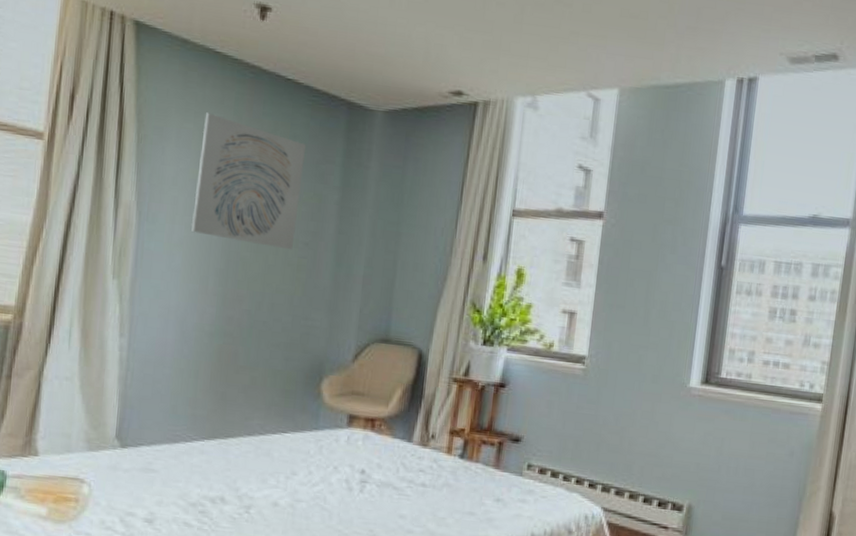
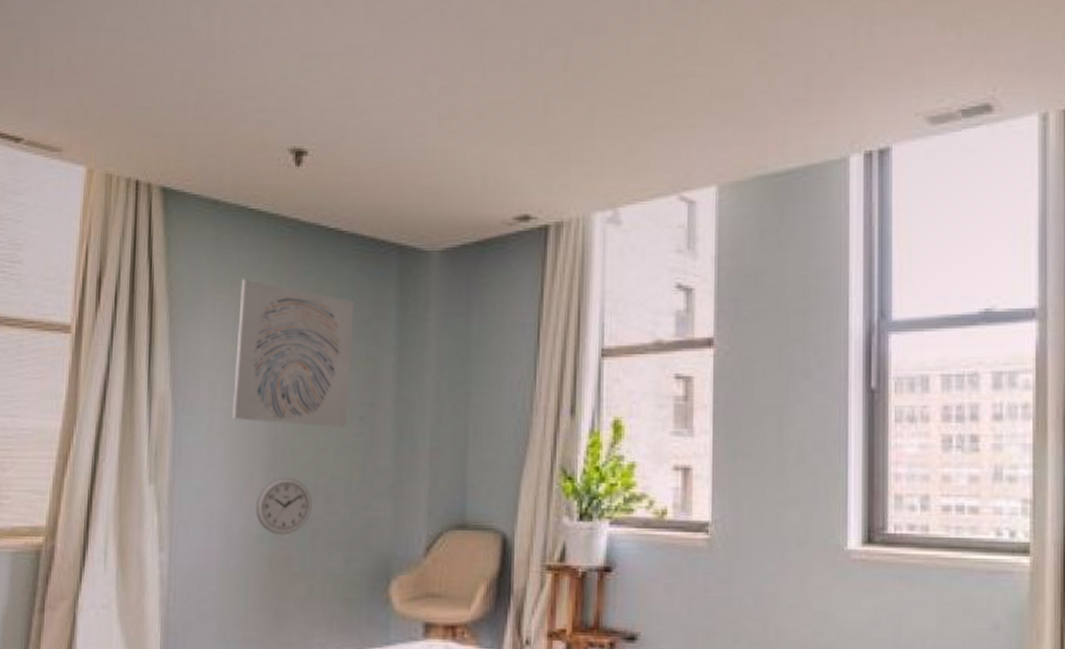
wall clock: none [208,285,259,334] -> present [255,477,313,535]

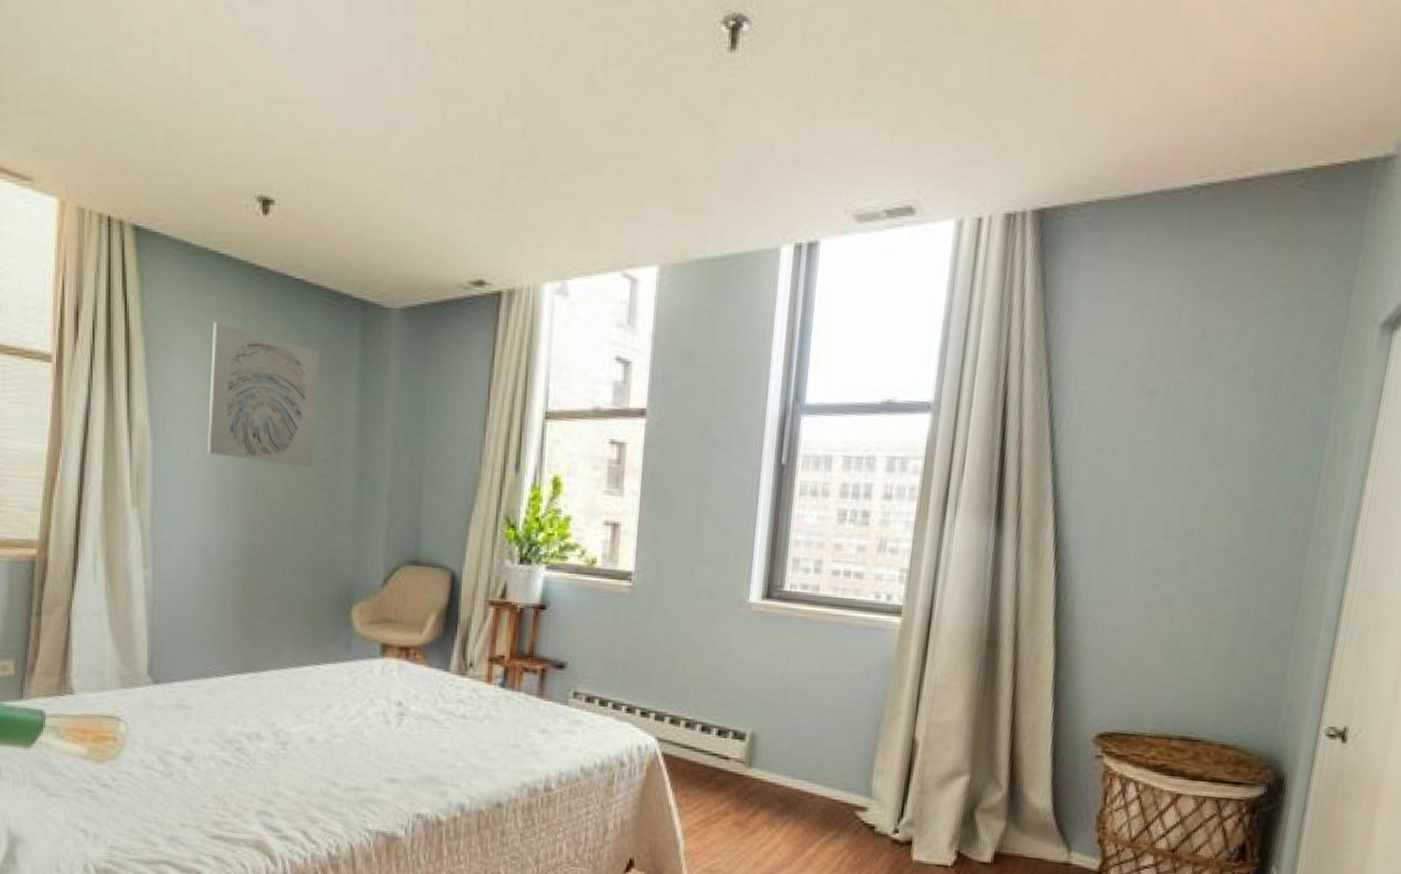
wall clock: present [255,477,313,535] -> none [230,509,282,561]

